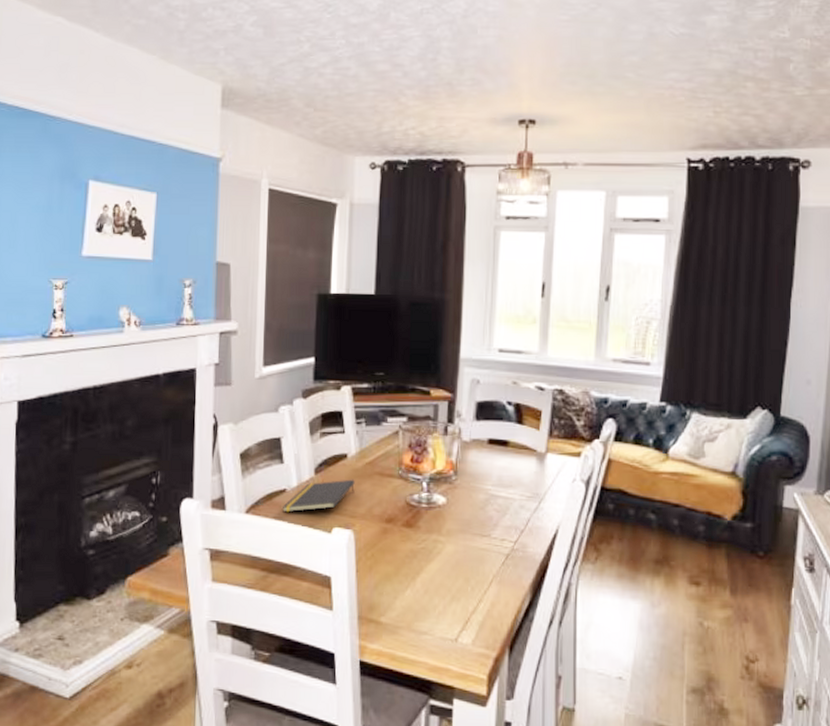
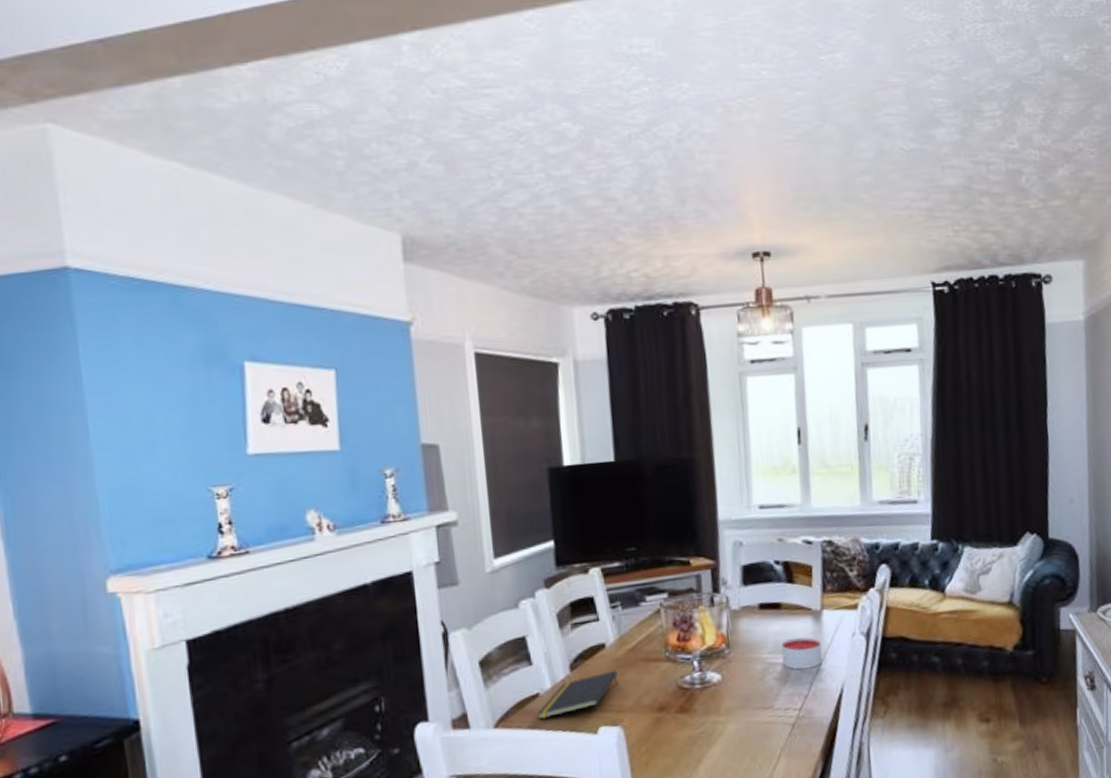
candle: none [504,475,542,506] -> present [781,637,823,670]

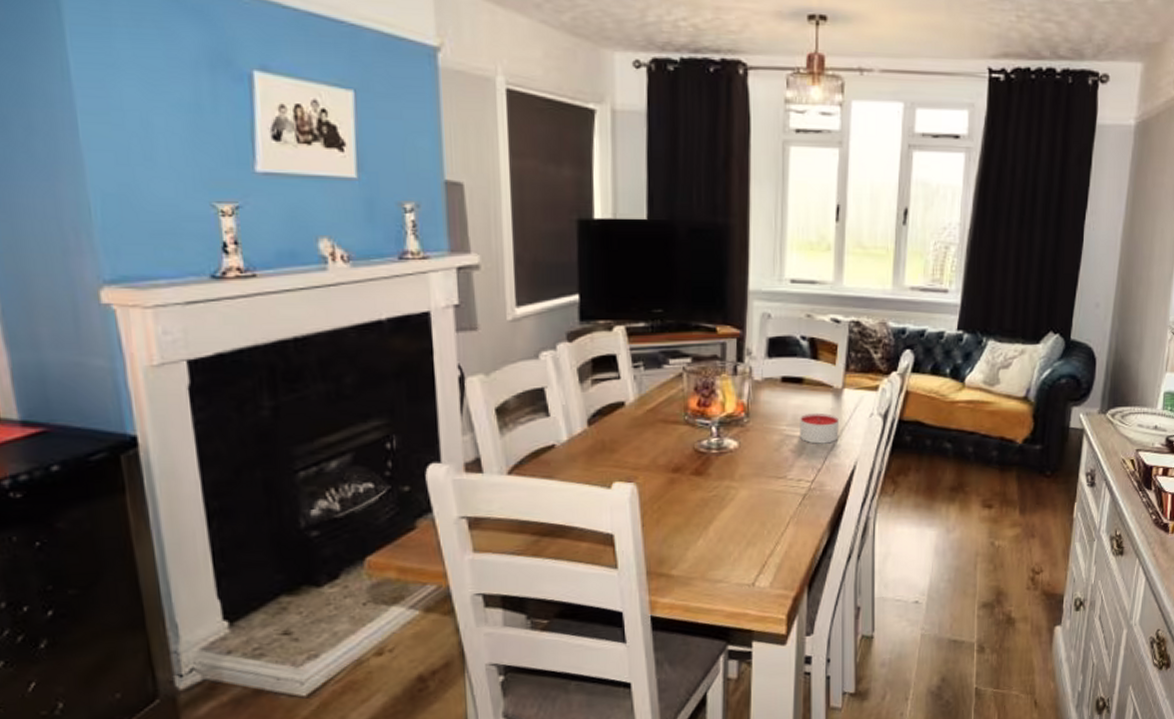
notepad: present [537,670,618,720] -> none [552,428,635,470]

